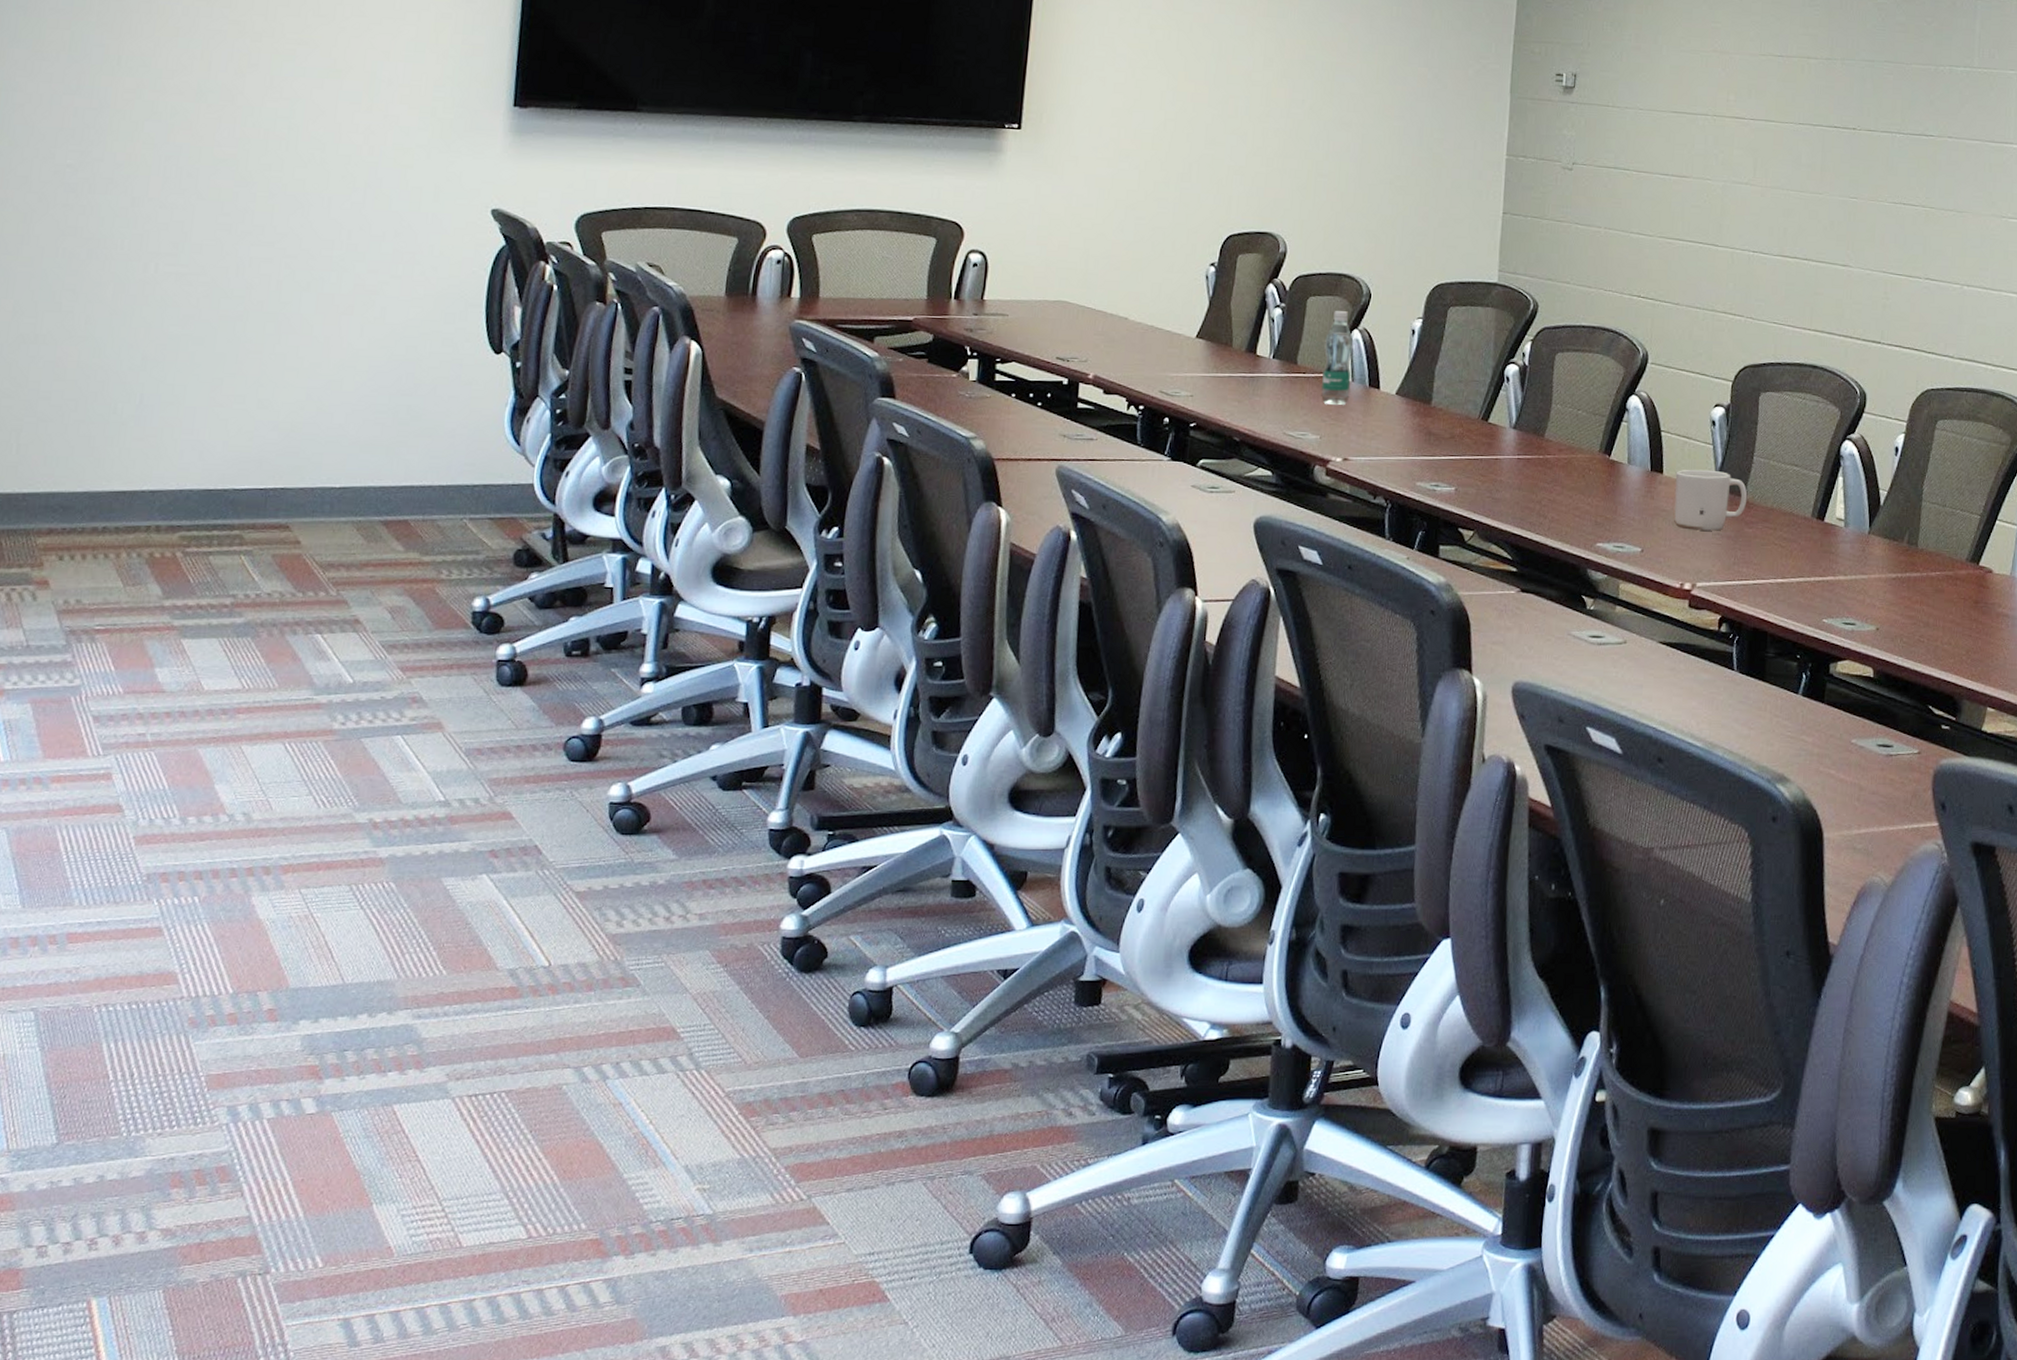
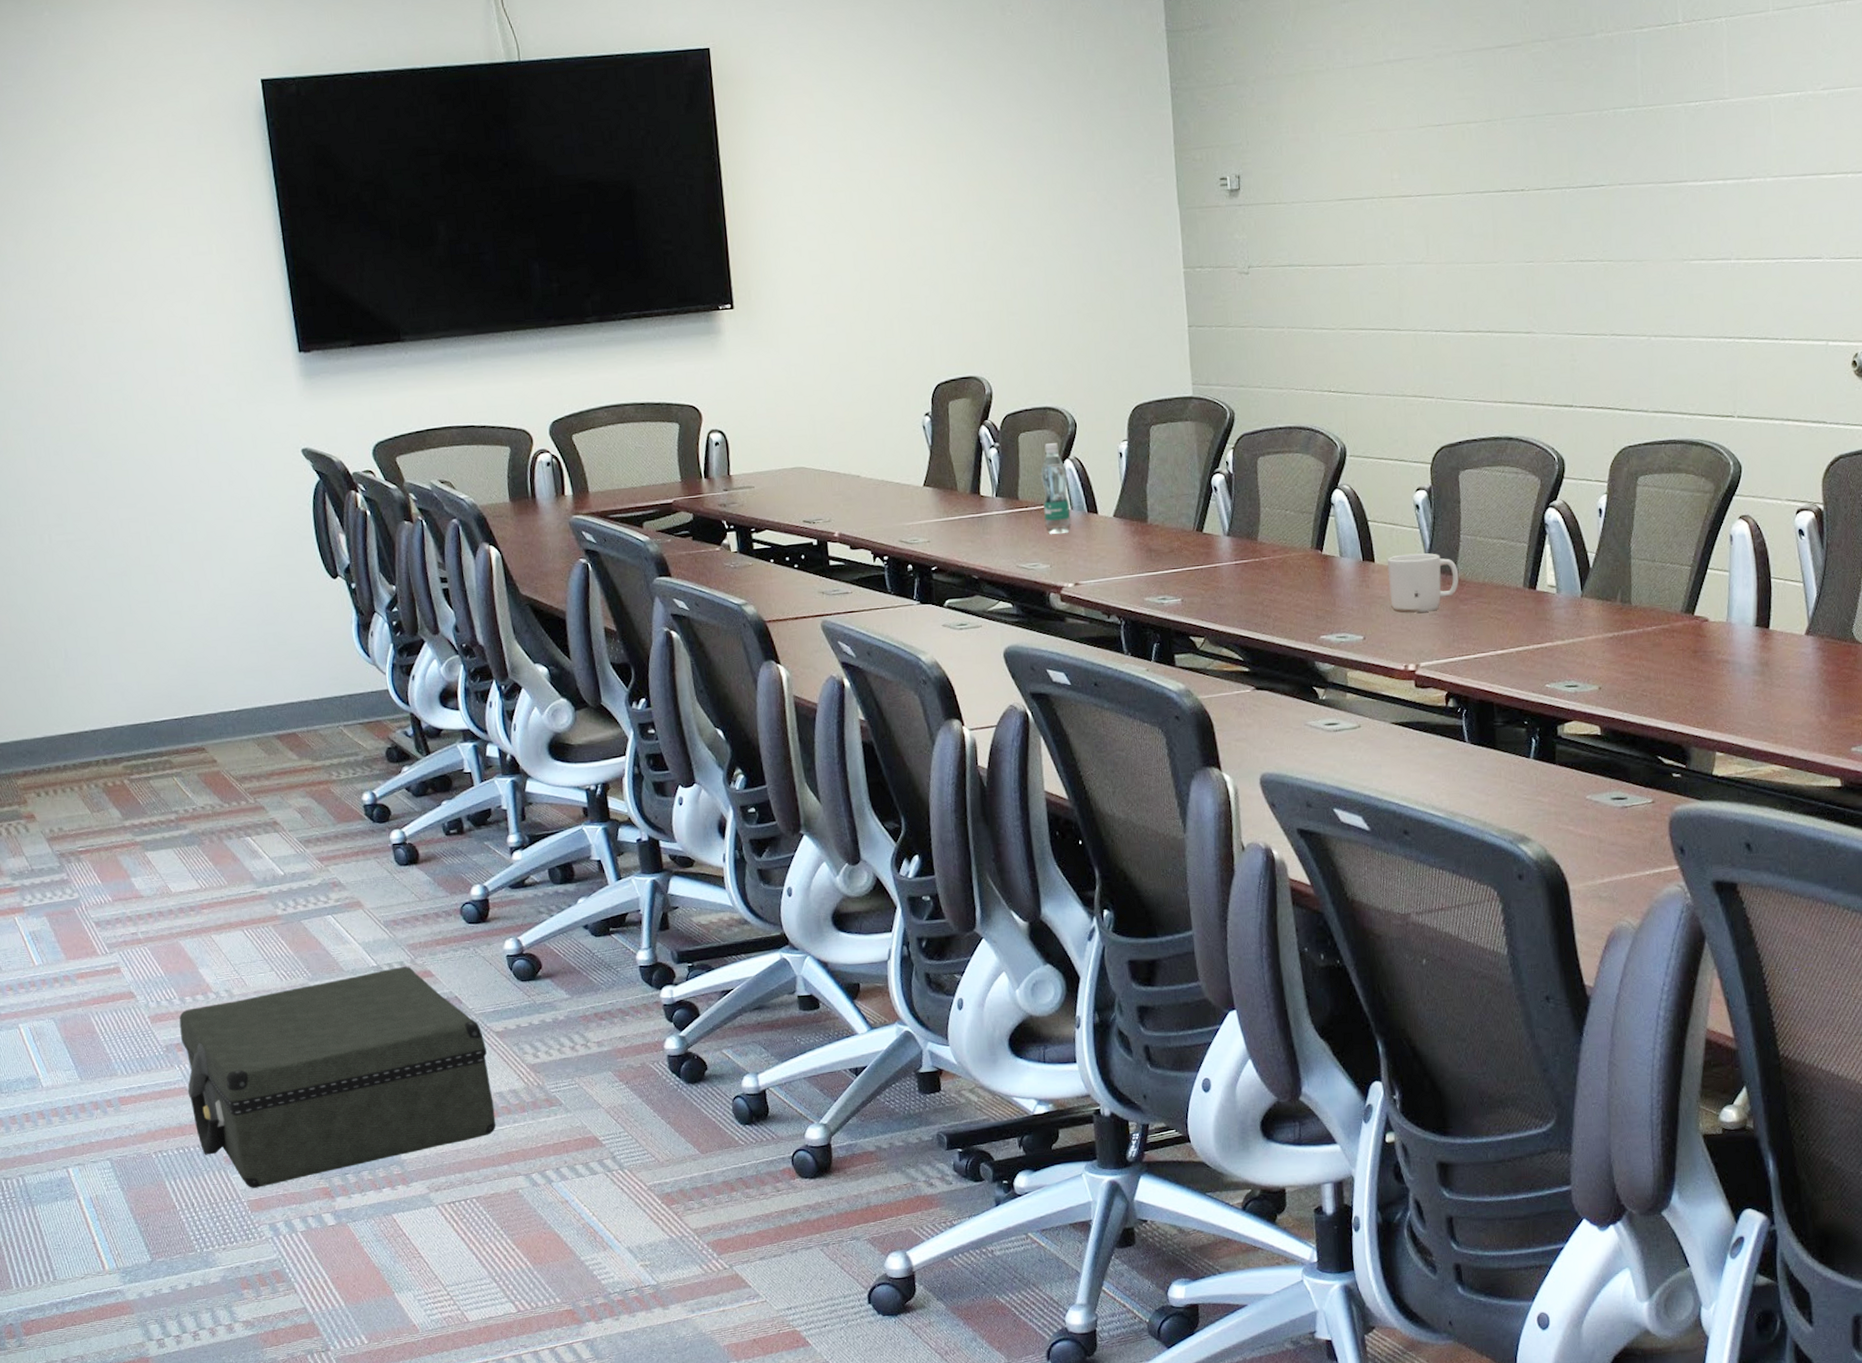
briefcase: none [161,803,560,1060] -> present [179,966,496,1188]

